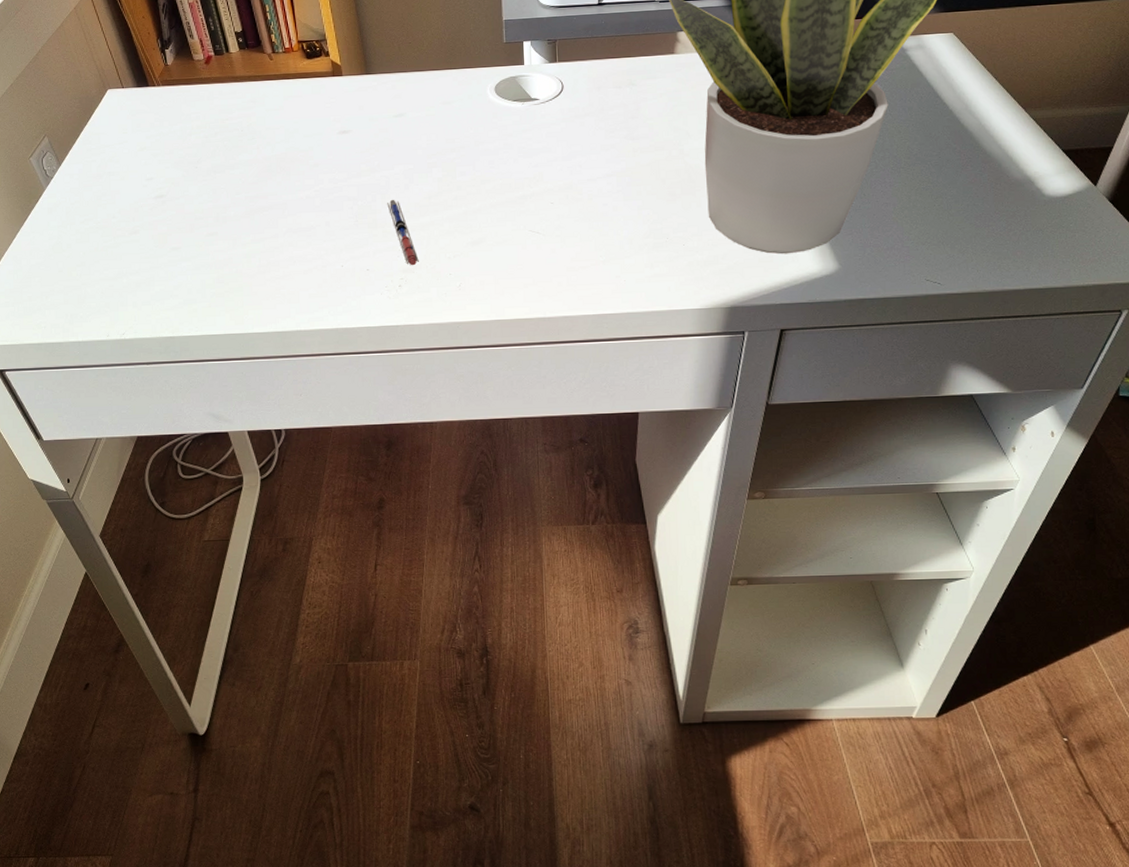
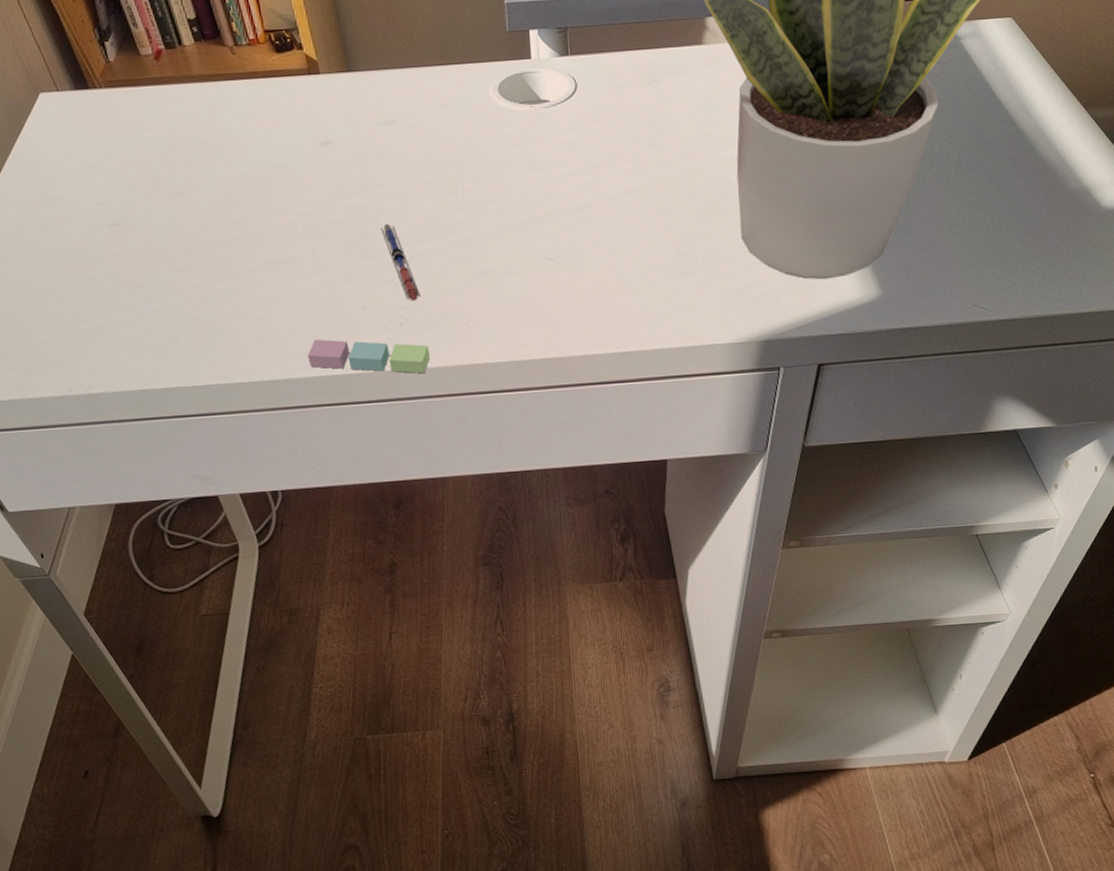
sticky notes: none [316,296,425,329] -> present [307,339,430,374]

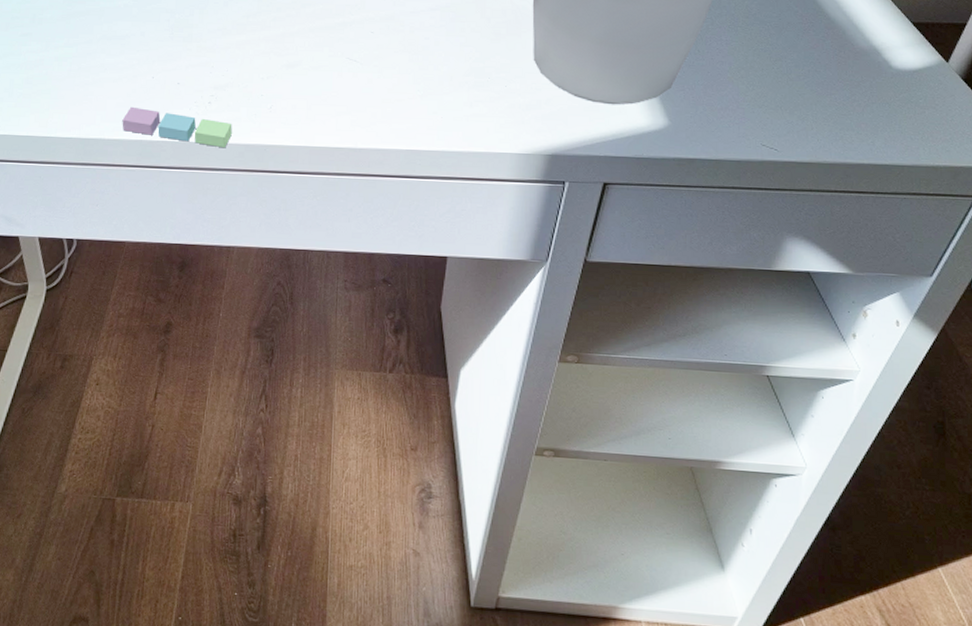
pen: present [381,223,421,302] -> none [204,15,231,84]

